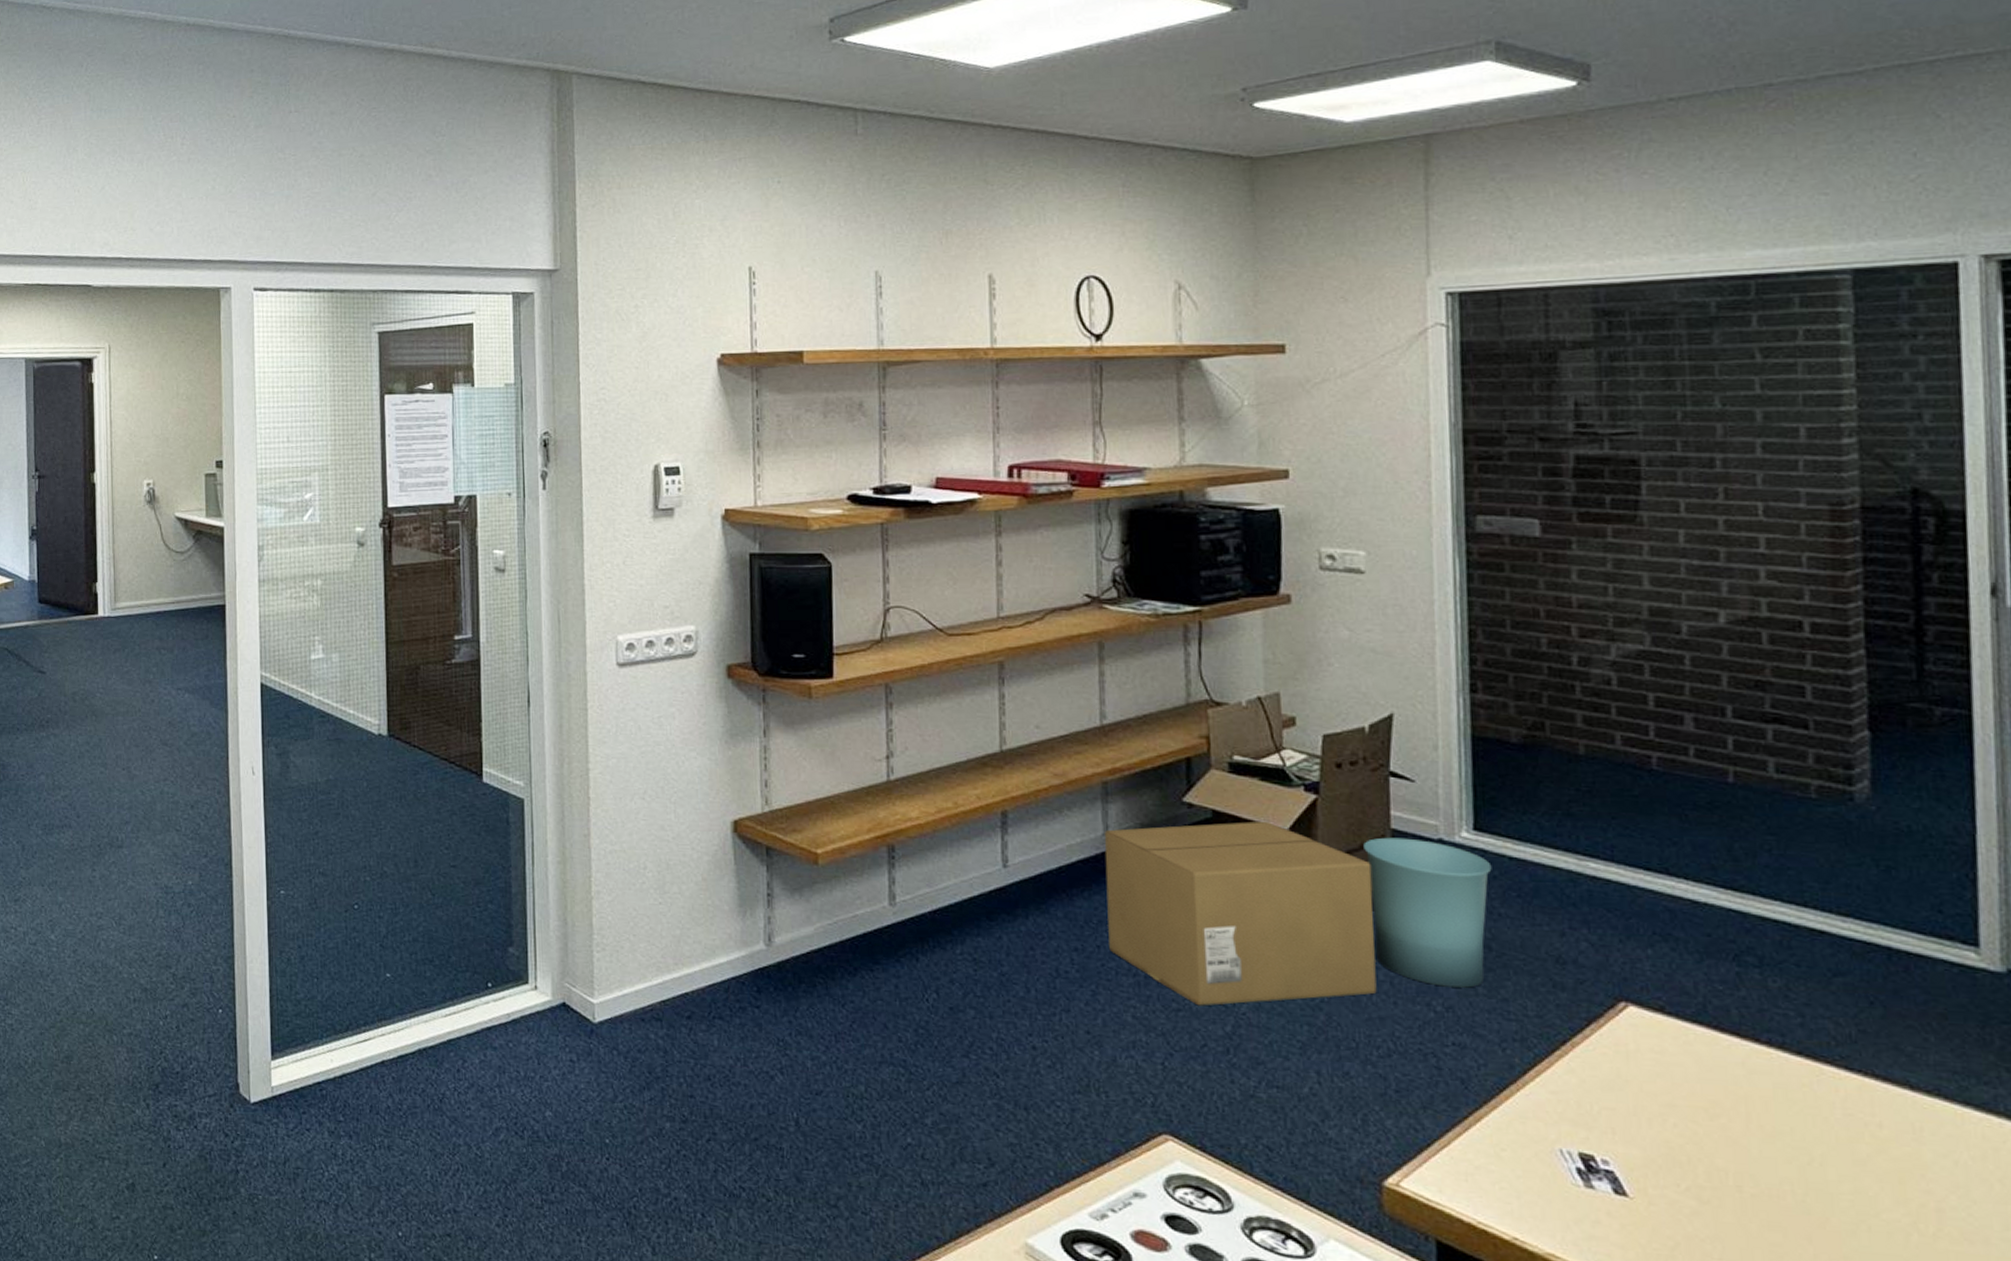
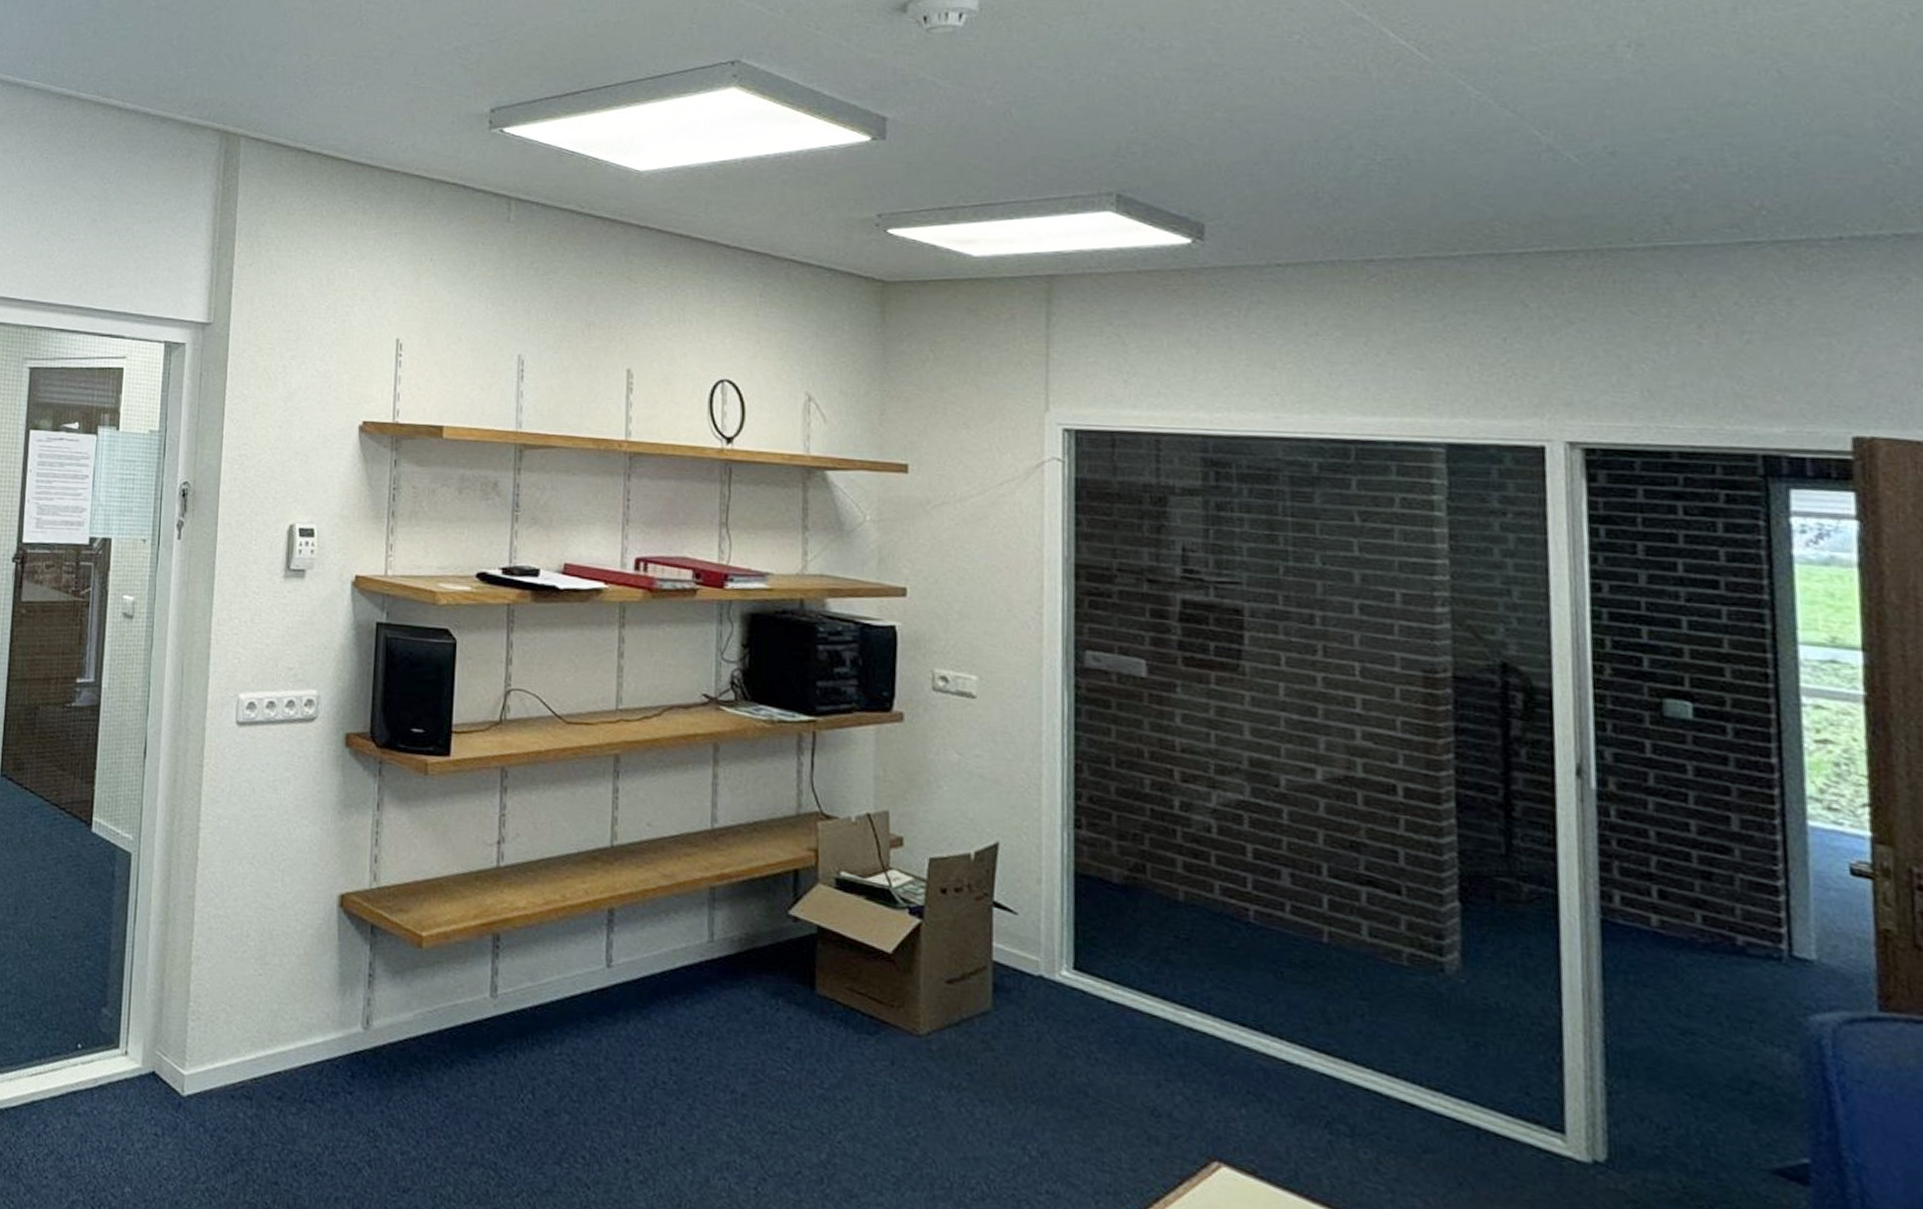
box: present [1104,821,1377,1006] -> none [708,937,973,1133]
waste bin: present [1363,837,1492,988] -> none [965,969,1091,1134]

